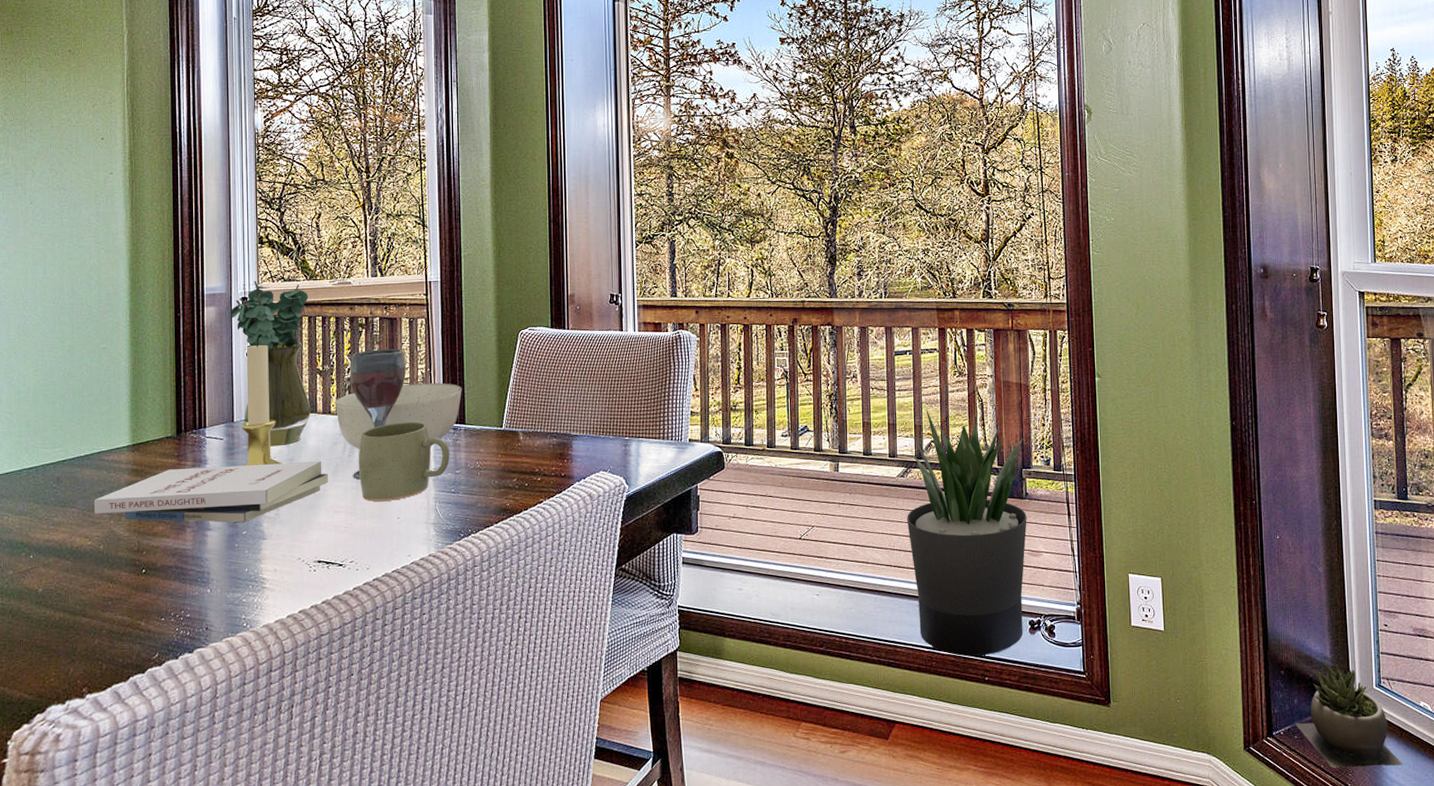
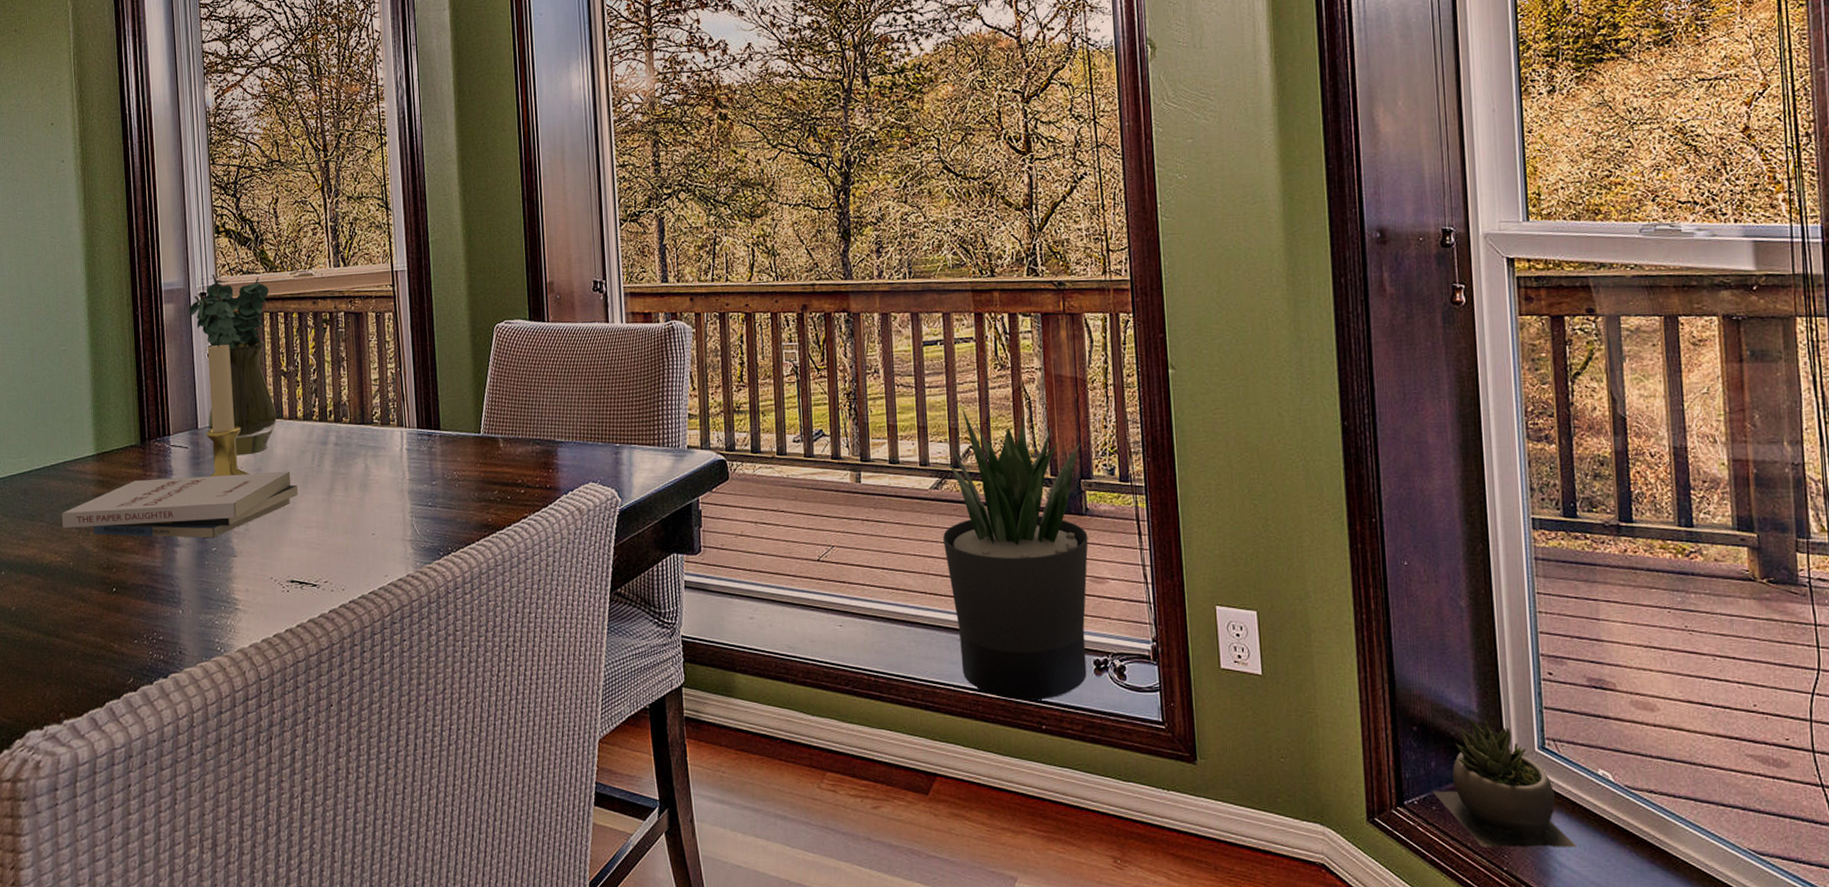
bowl: present [334,383,462,449] -> none [301,384,435,458]
cup: present [349,349,407,481] -> none [315,346,376,493]
mug: present [358,421,450,501] -> none [328,427,425,516]

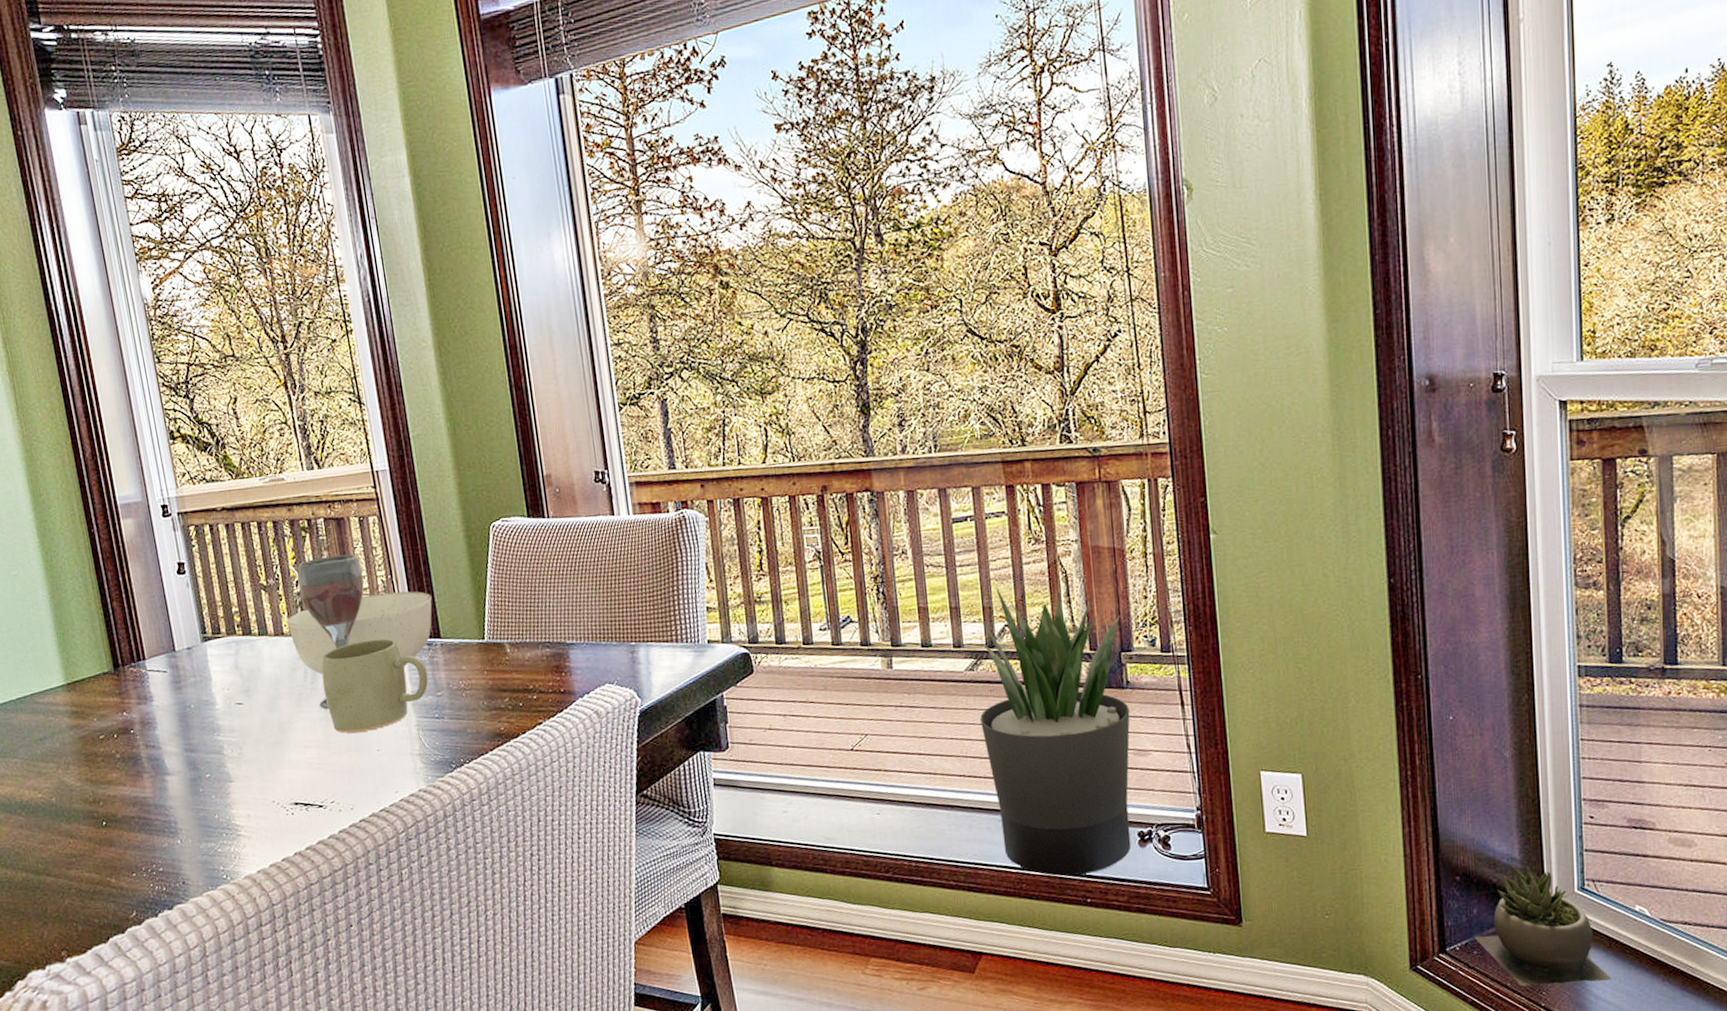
books: present [61,471,298,539] -> none [35,690,293,769]
vase: present [189,273,277,456] -> none [150,483,261,677]
candle holder: present [206,340,251,478] -> none [175,556,240,702]
bowl: none [301,384,435,458] -> present [286,591,432,675]
cup: none [315,346,376,493] -> present [297,554,365,710]
mug: none [328,427,425,516] -> present [322,638,428,733]

